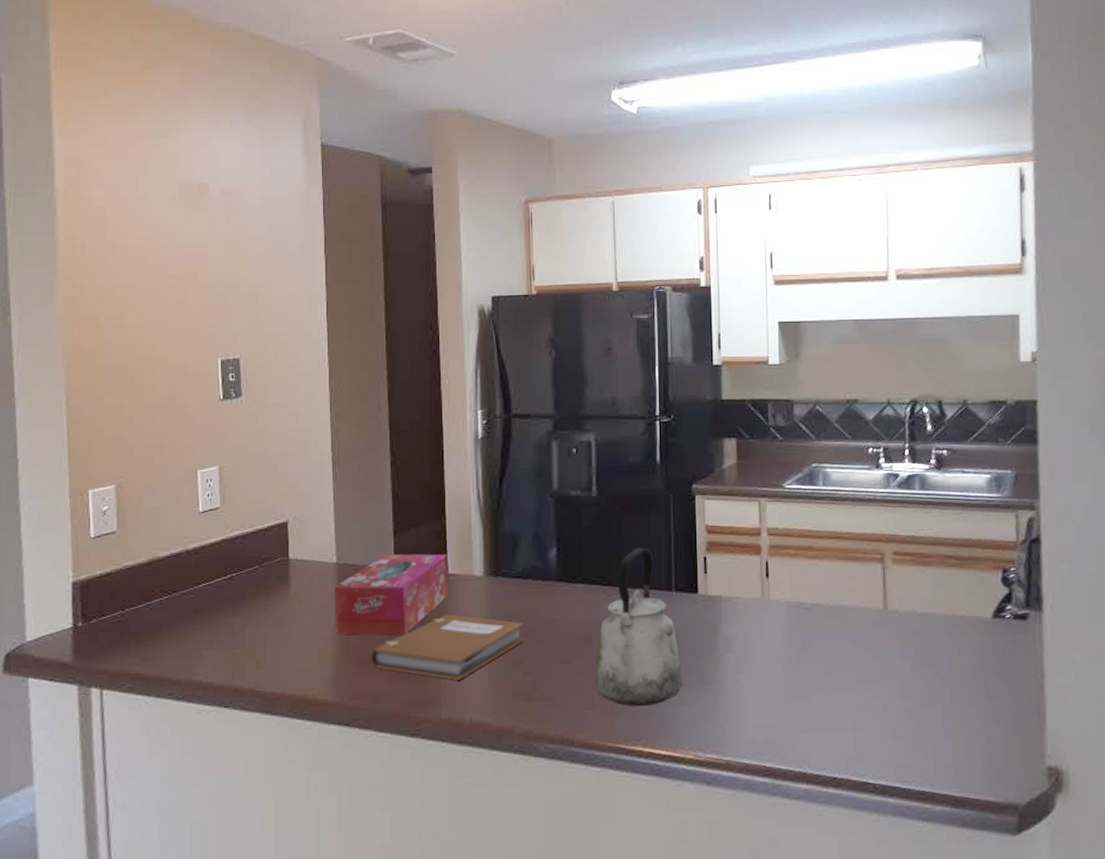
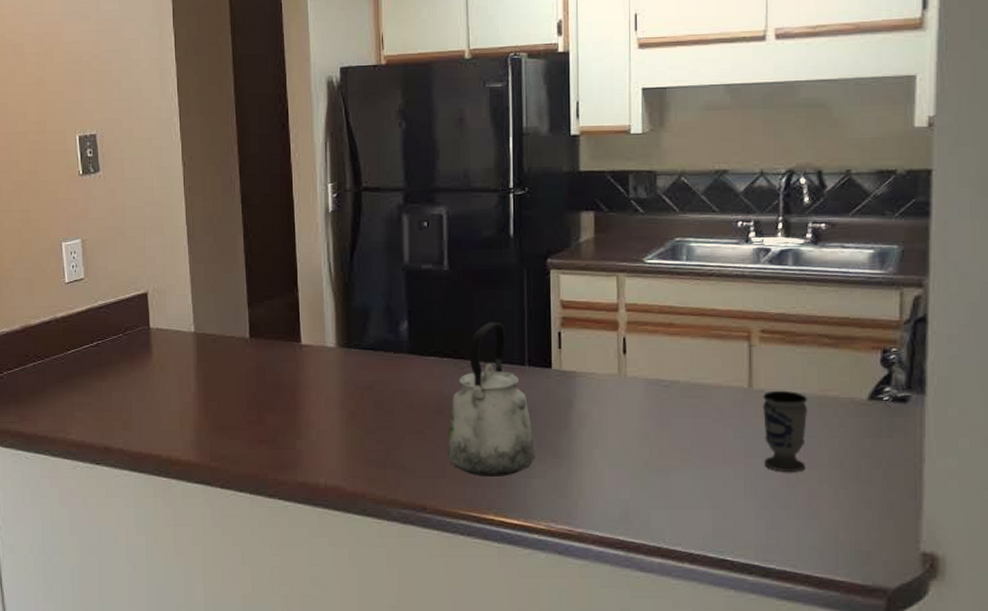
tissue box: present [335,554,448,635] -> none [193,325,302,402]
notebook: present [371,614,525,680] -> none [229,383,377,446]
cup: none [896,610,939,692] -> present [762,390,808,473]

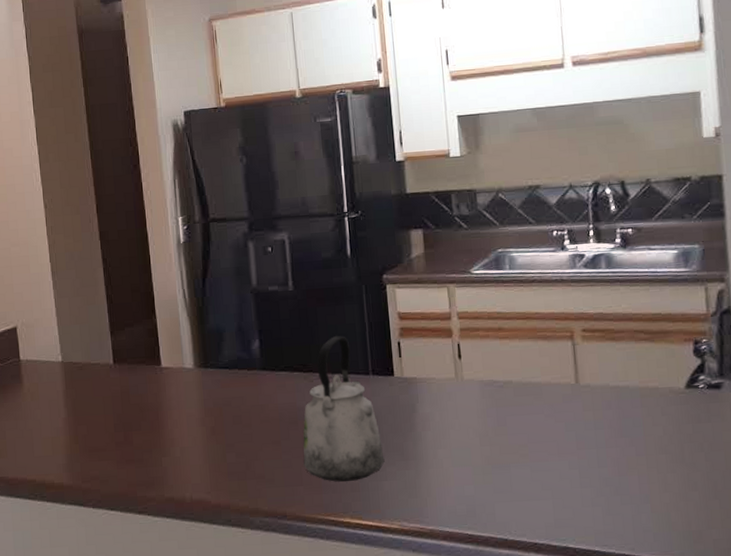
cup: present [762,390,808,473] -> none [589,384,634,461]

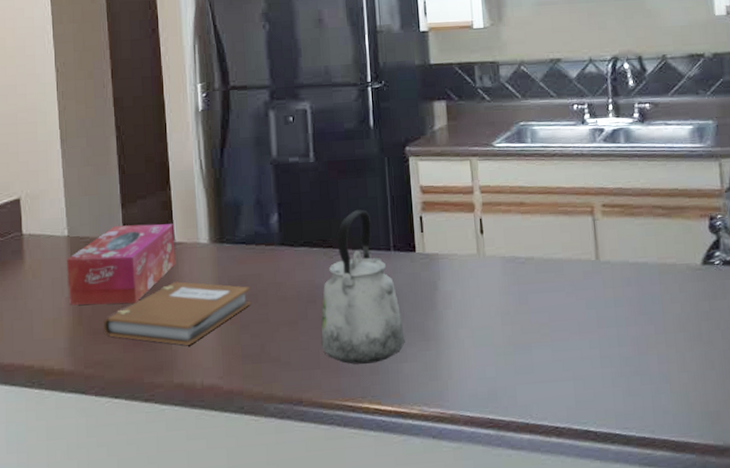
tissue box: none [62,350,163,425] -> present [67,224,176,305]
notebook: none [98,404,235,463] -> present [103,281,251,345]

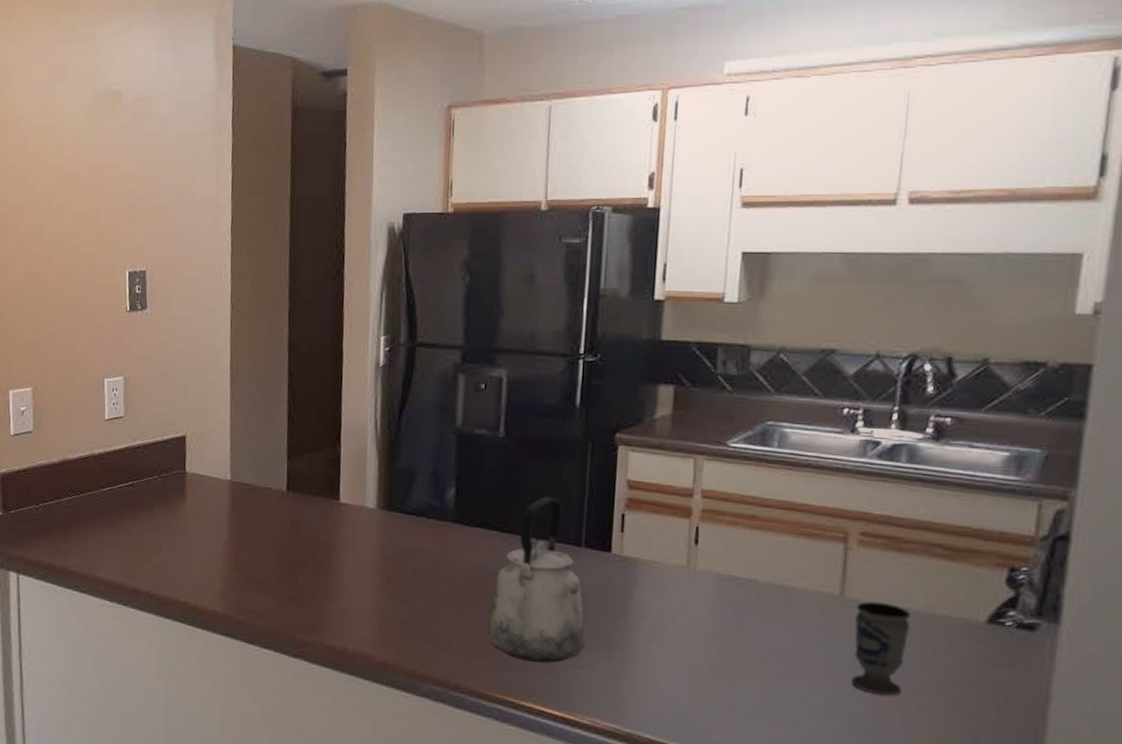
tissue box: present [67,224,176,305] -> none [227,477,340,559]
notebook: present [103,281,251,345] -> none [259,543,416,610]
cup: none [609,260,654,340] -> present [850,601,911,696]

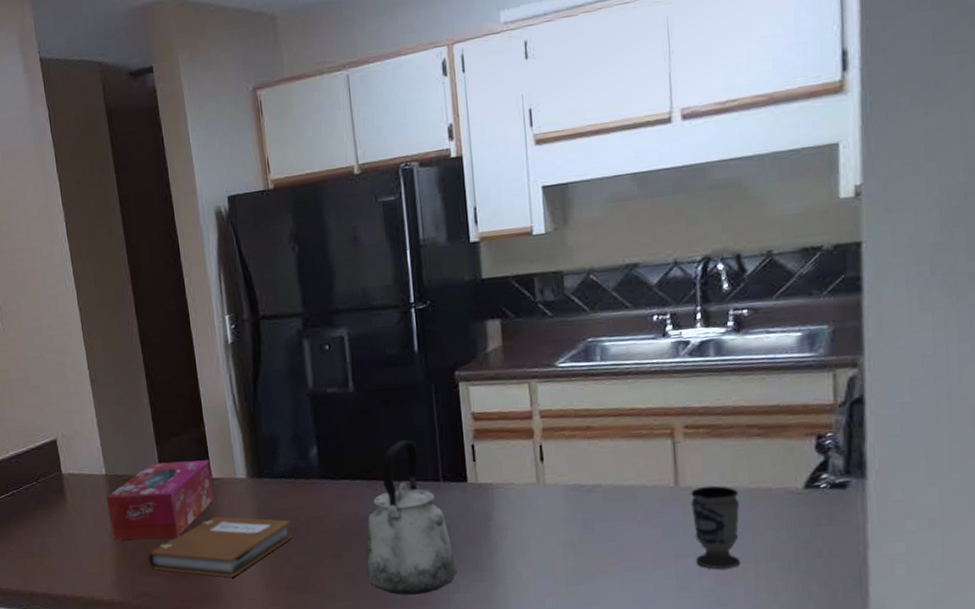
tissue box: none [227,477,340,559] -> present [107,460,215,541]
notebook: none [259,543,416,610] -> present [147,516,293,577]

